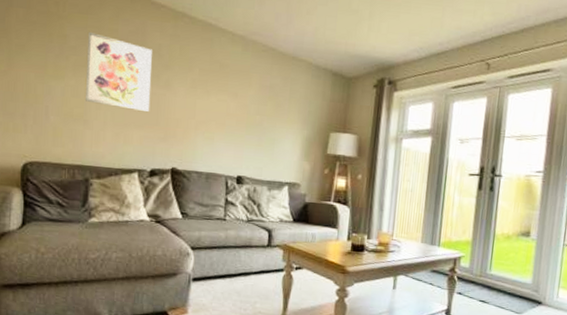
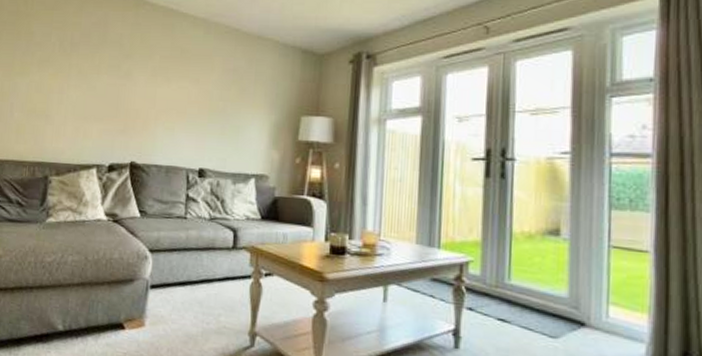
wall art: present [86,31,152,113] -> none [48,26,114,105]

